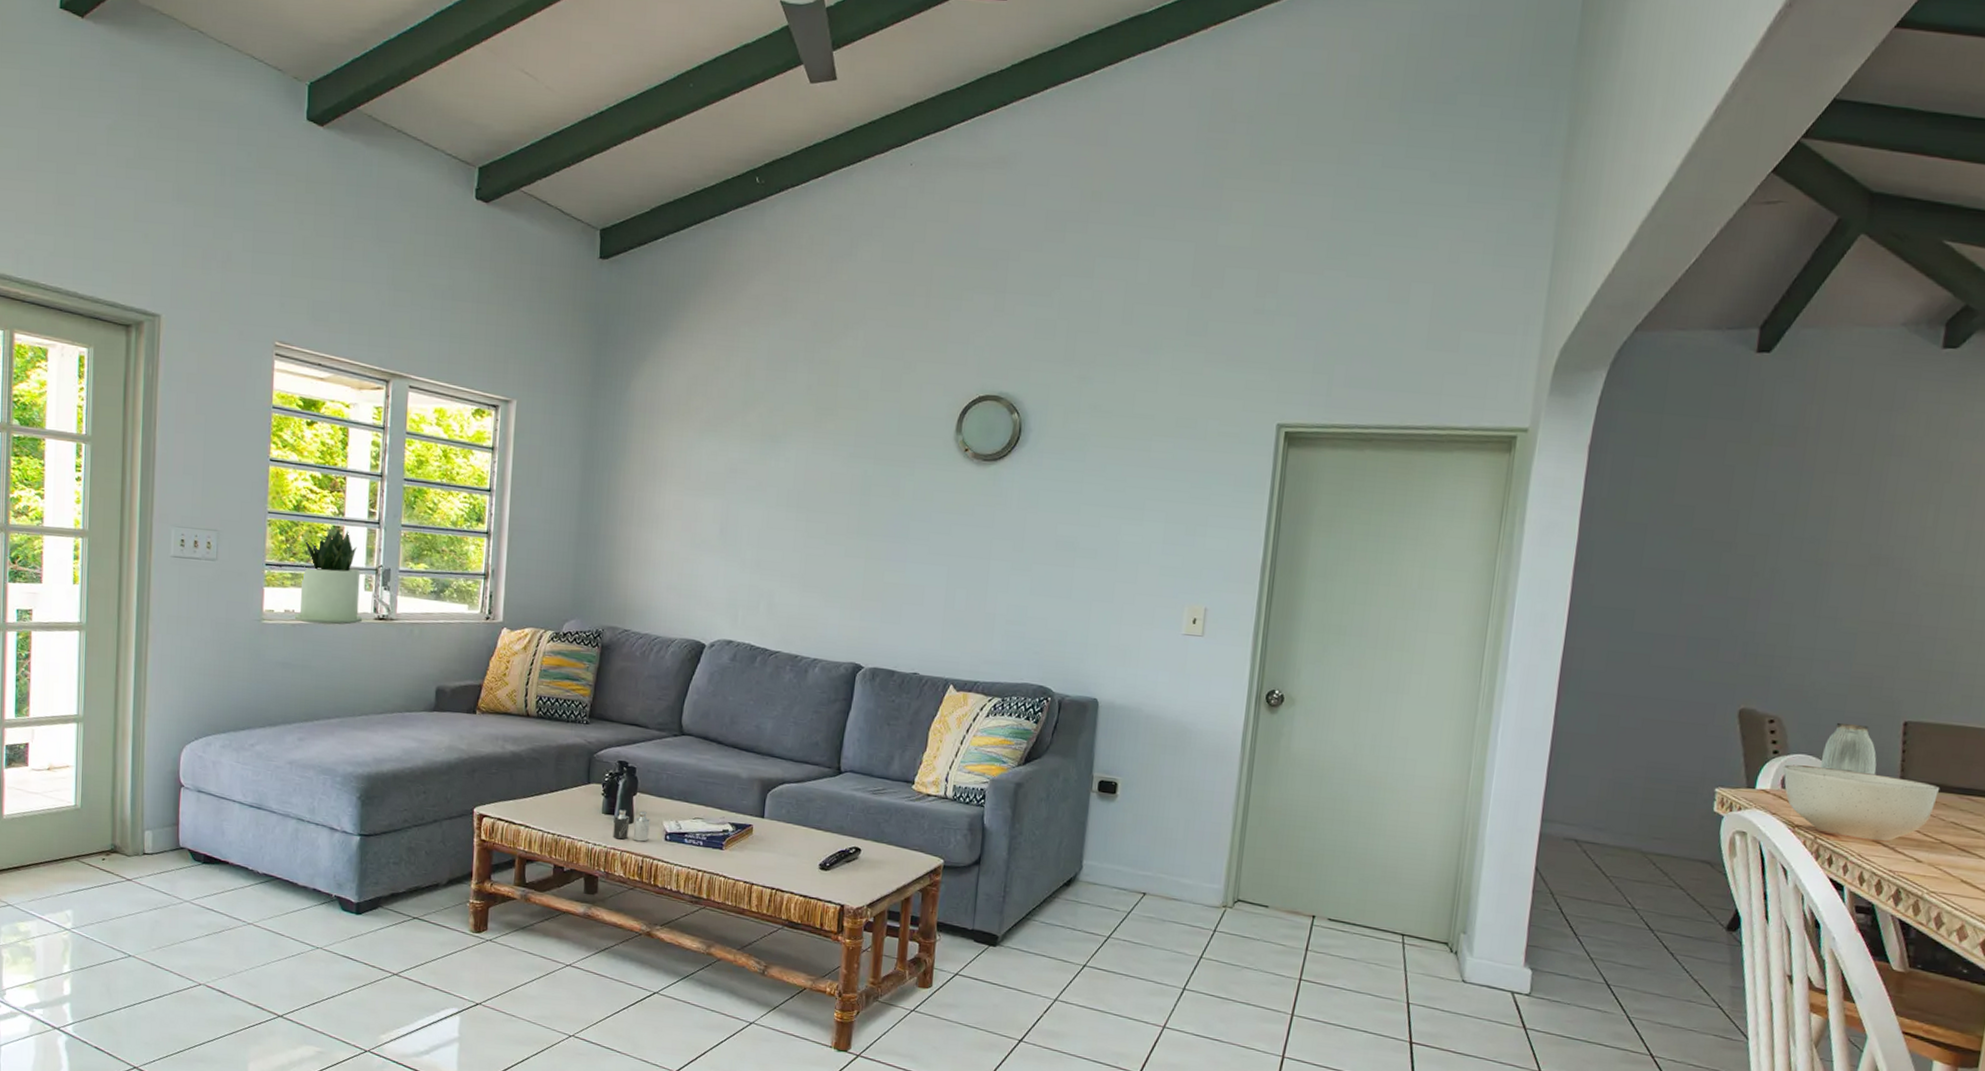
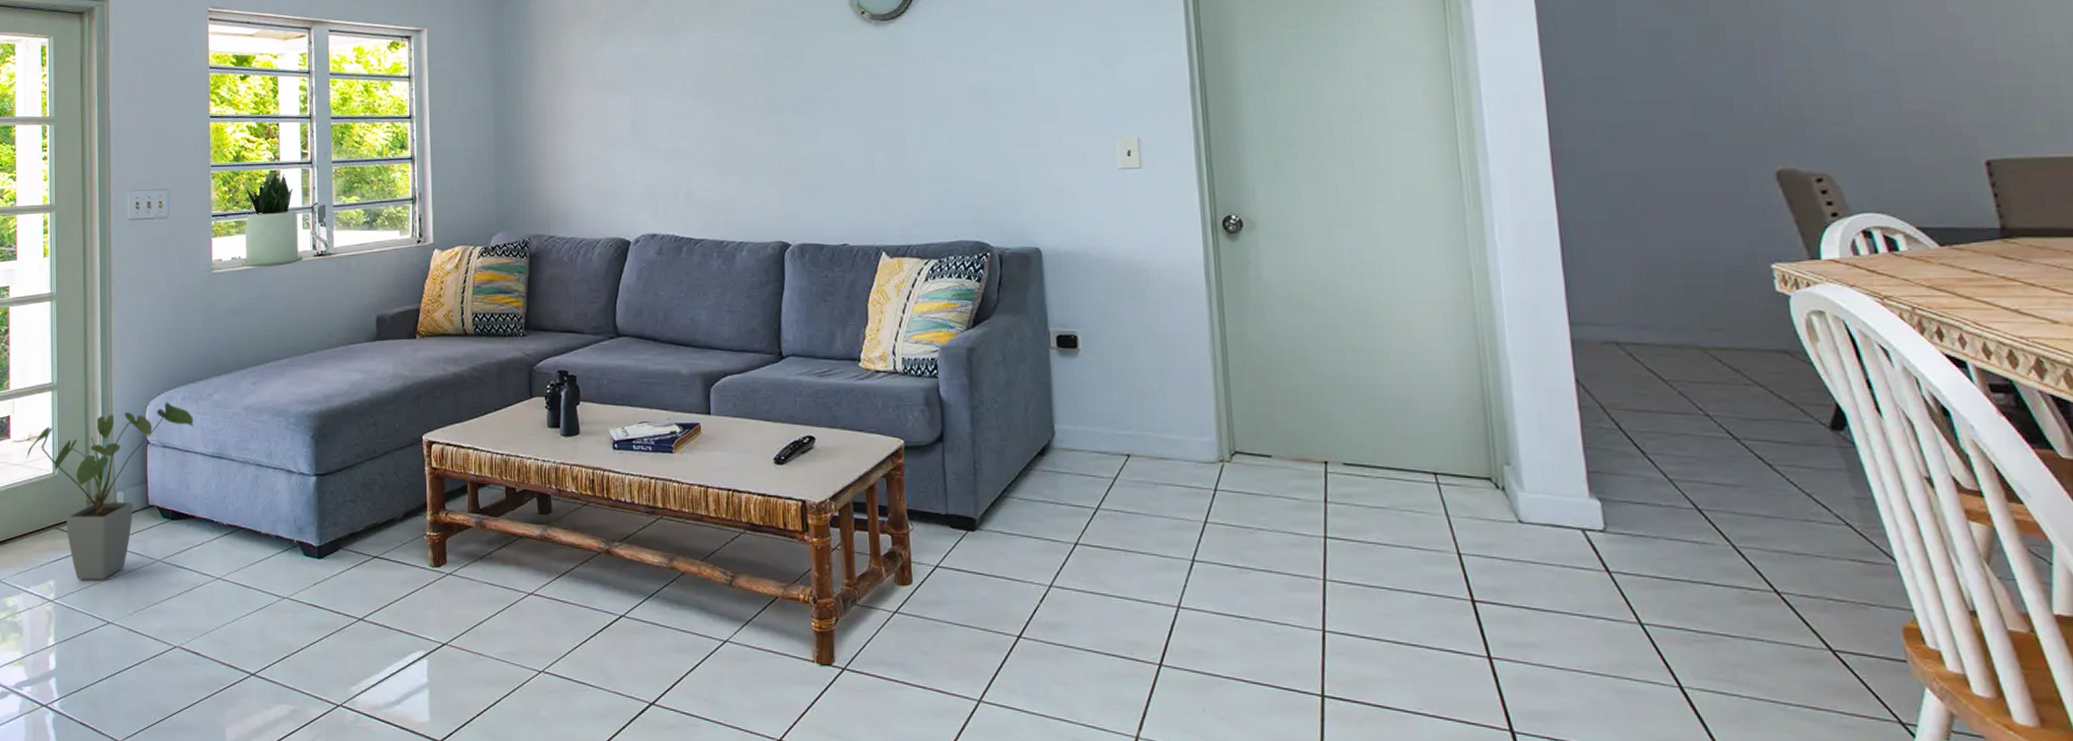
house plant: none [46,747,233,915] -> present [26,402,194,580]
candle: present [613,808,650,842] -> none [560,420,597,453]
bowl: present [1783,764,1940,843] -> none [1848,224,2056,306]
vase: present [1821,722,1877,775] -> none [1893,171,1968,228]

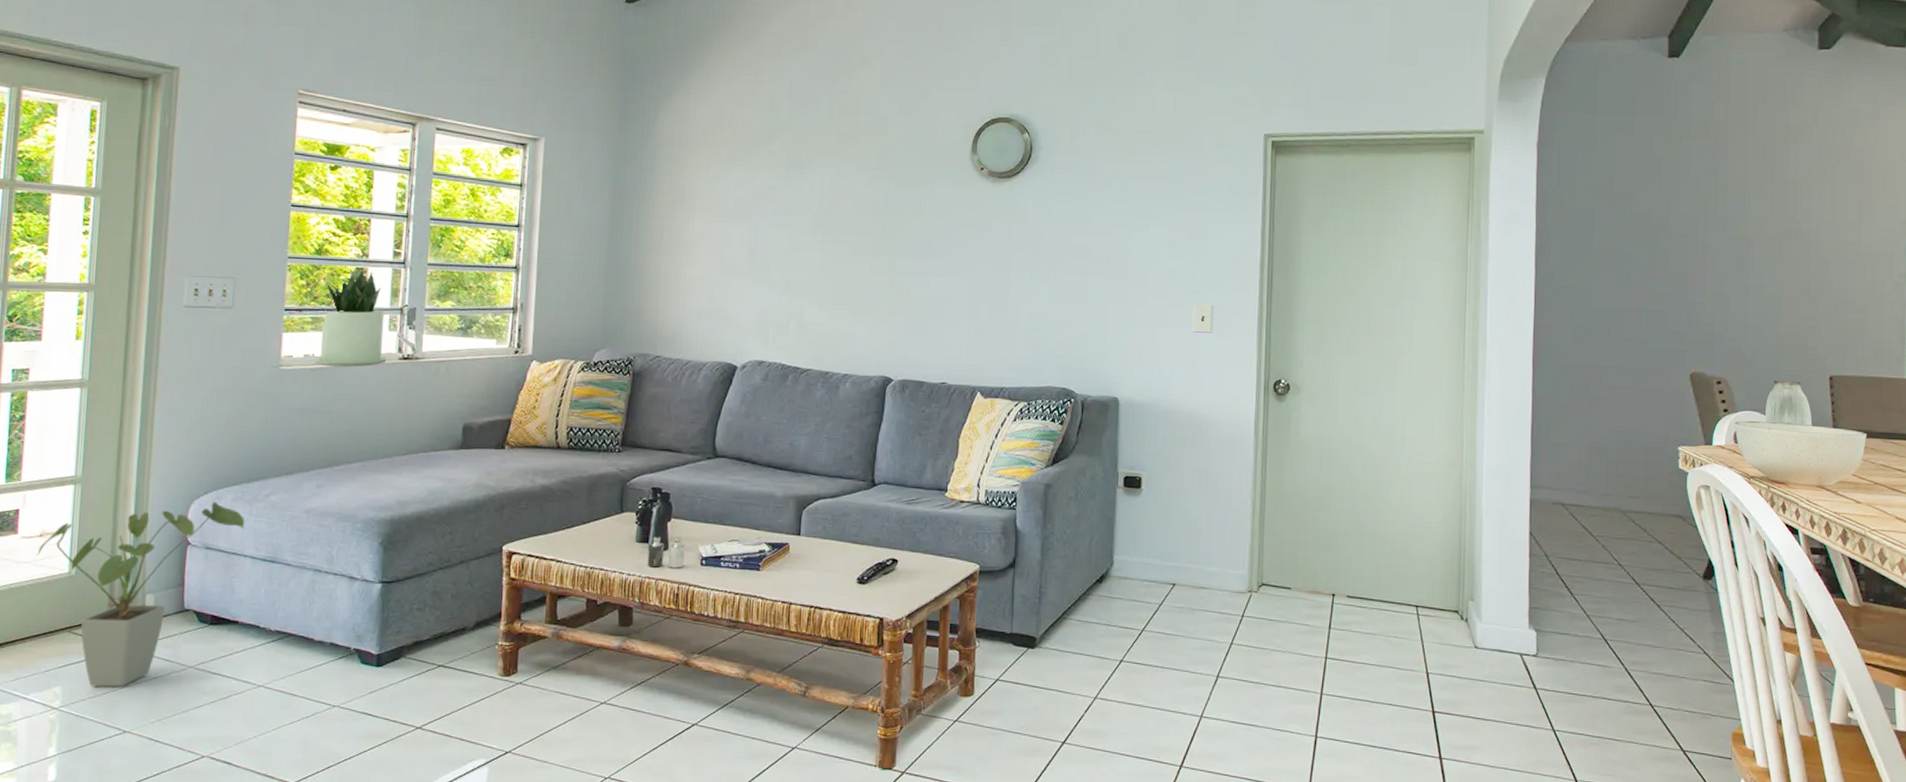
candle: none [560,420,597,453] -> present [647,536,685,568]
bowl: none [1848,224,2056,306] -> present [1733,421,1867,488]
vase: none [1893,171,1968,228] -> present [1765,380,1812,426]

